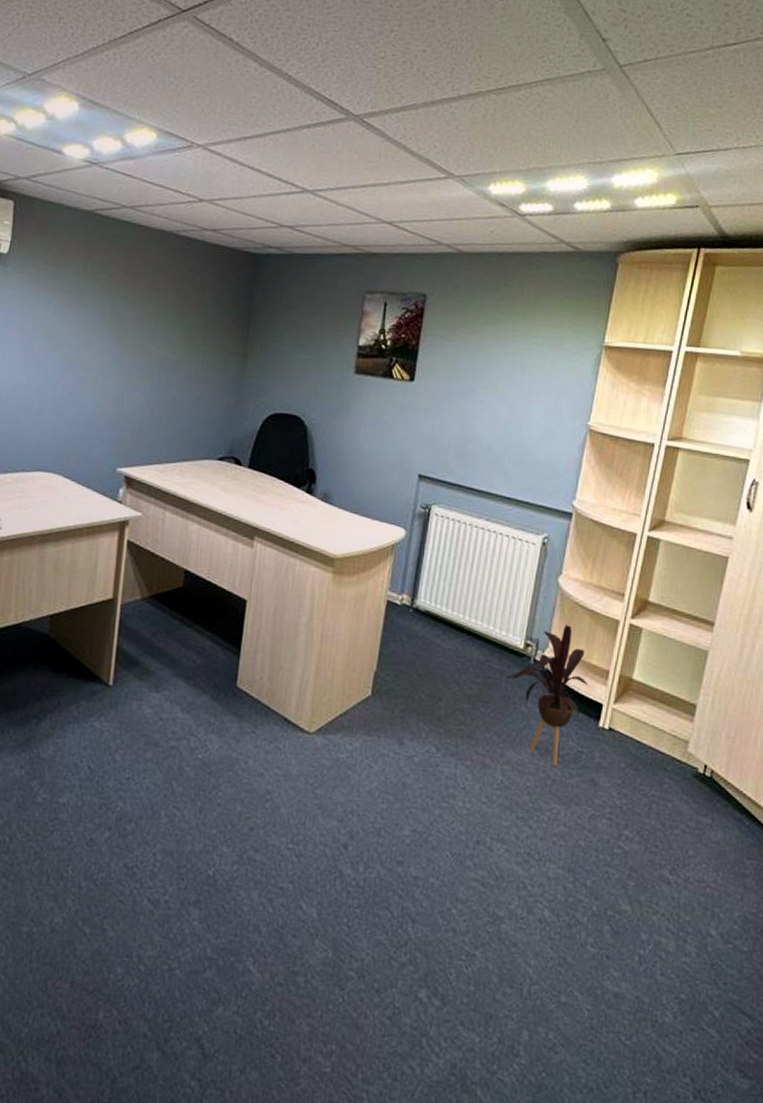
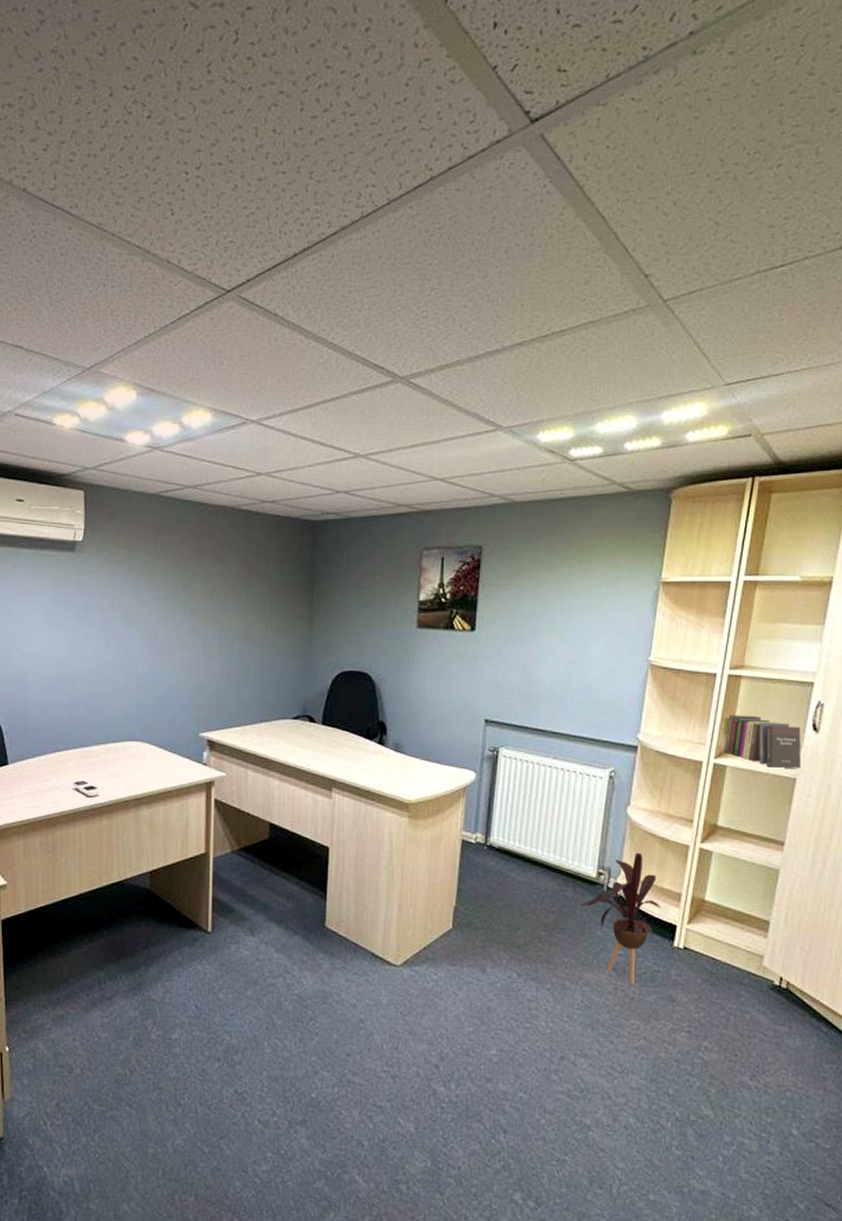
books: none [656,487,735,547] -> present [721,715,801,768]

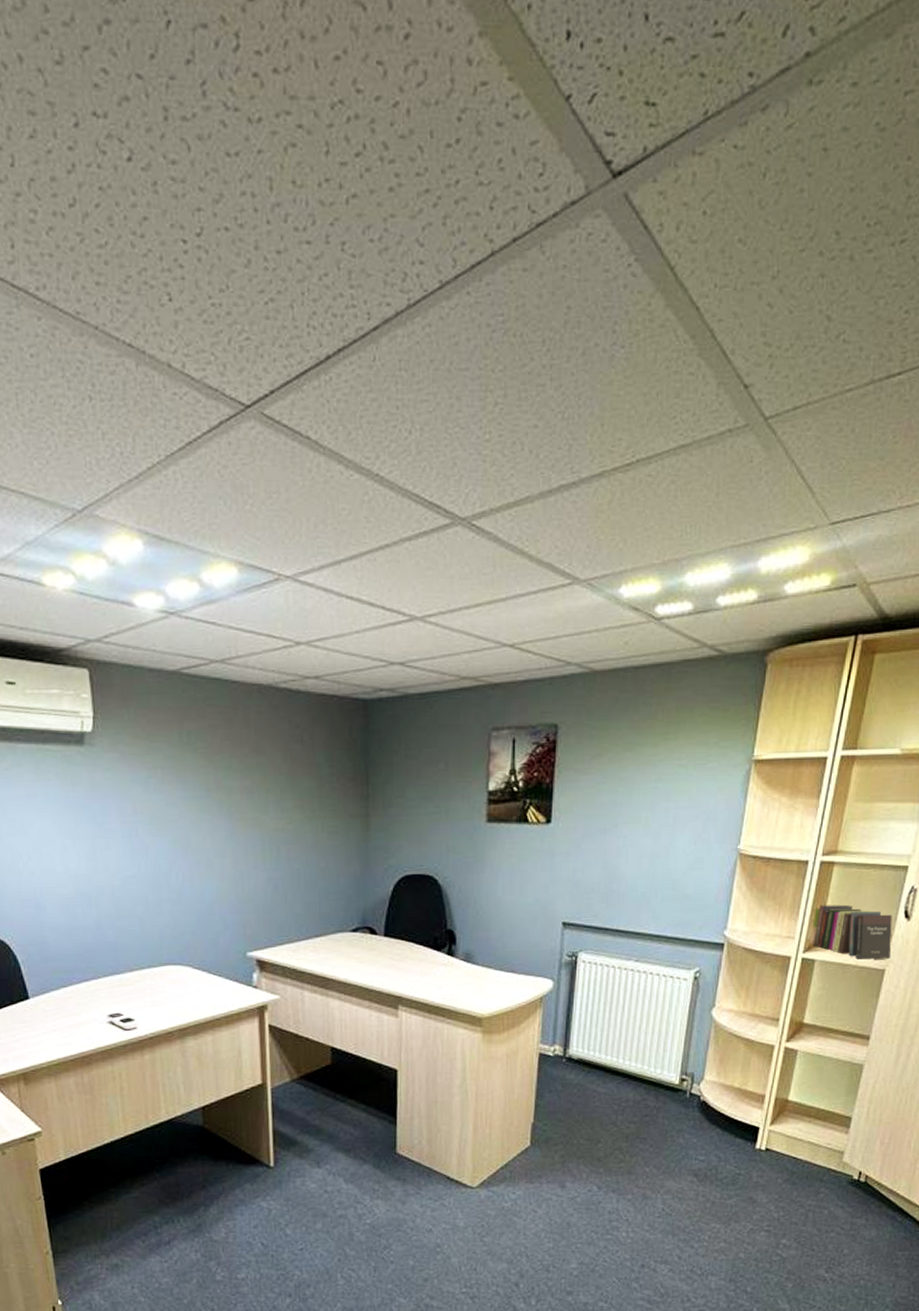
house plant: present [580,852,661,985] -> none [662,1055,744,1190]

